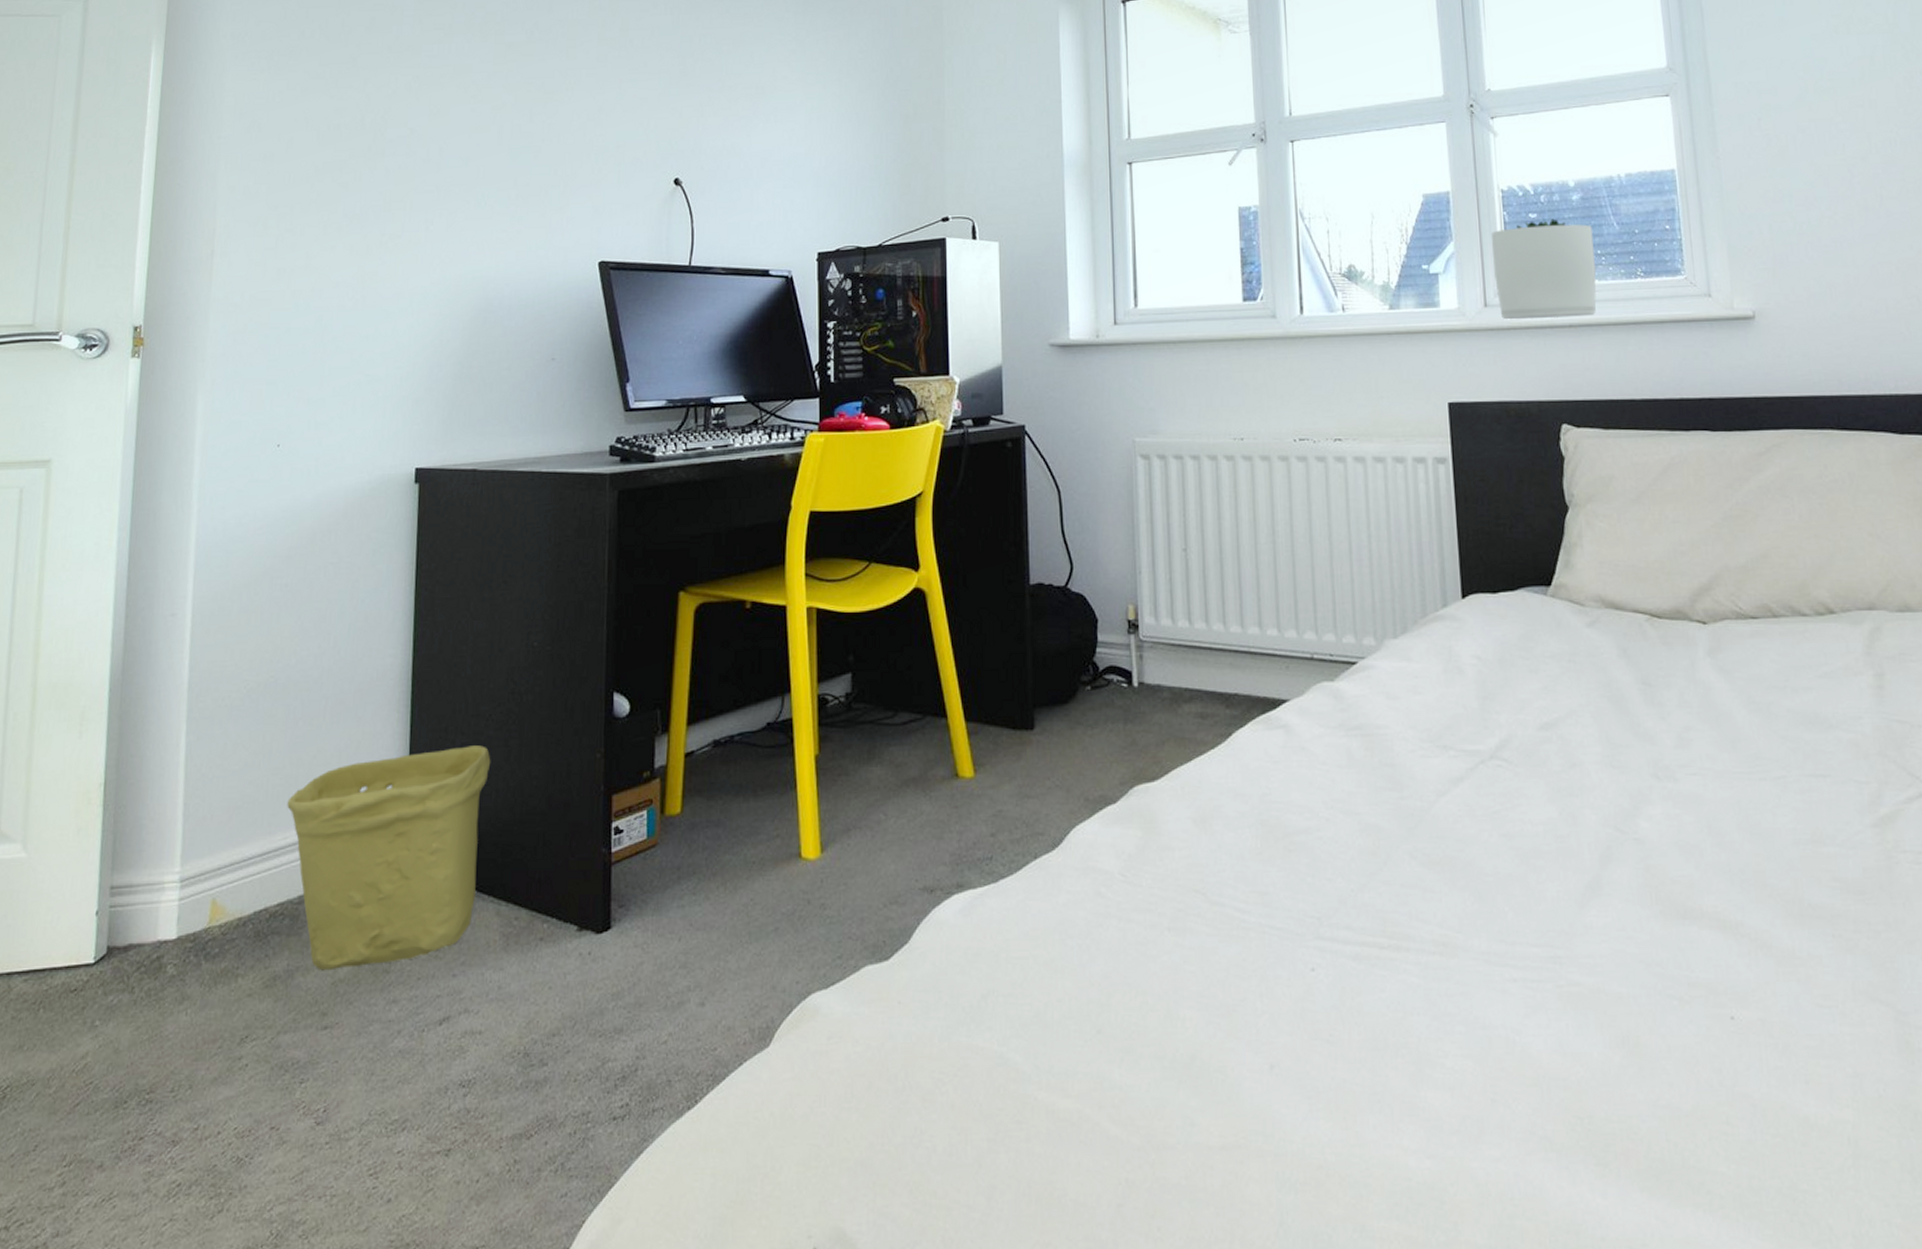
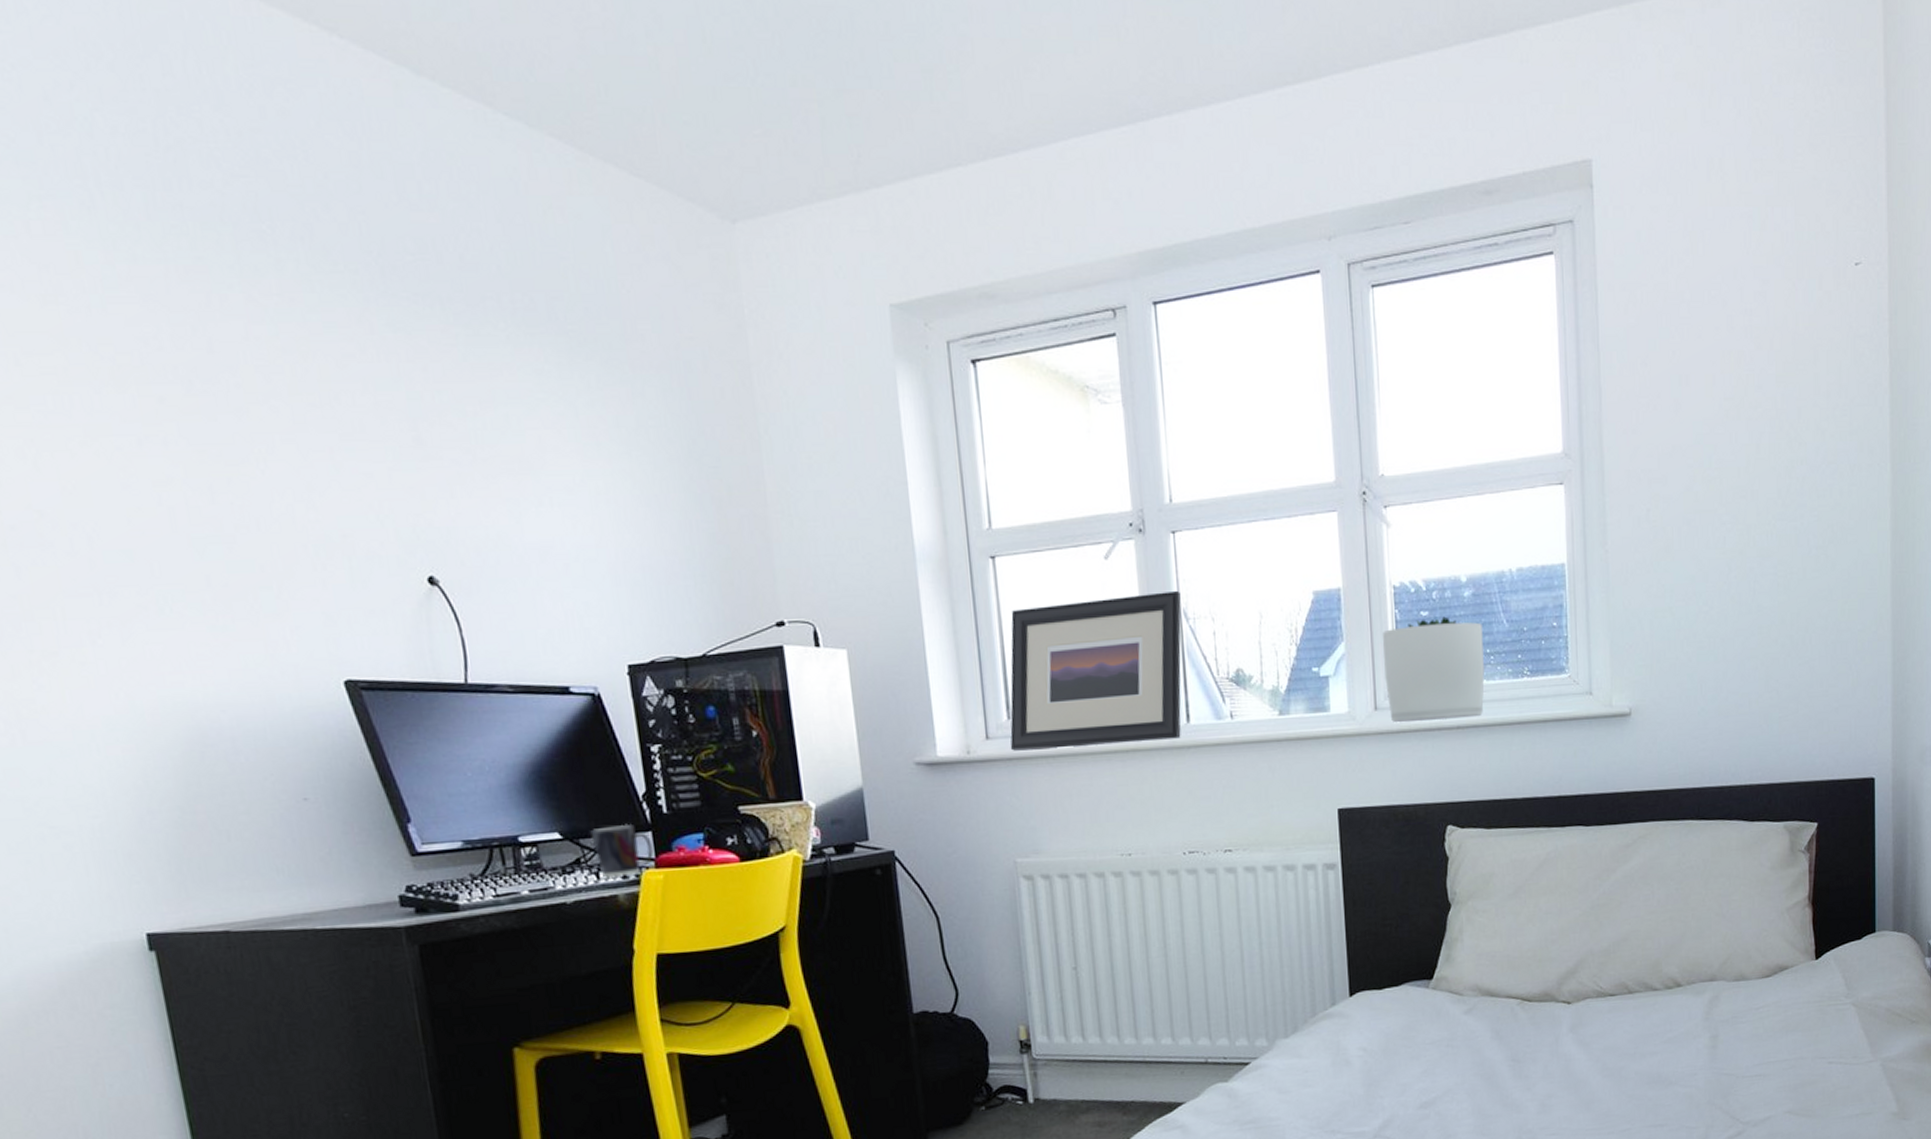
mug: none [769,390,818,439] -> present [590,823,654,878]
picture frame: none [1135,192,1298,336] -> present [1010,590,1181,751]

